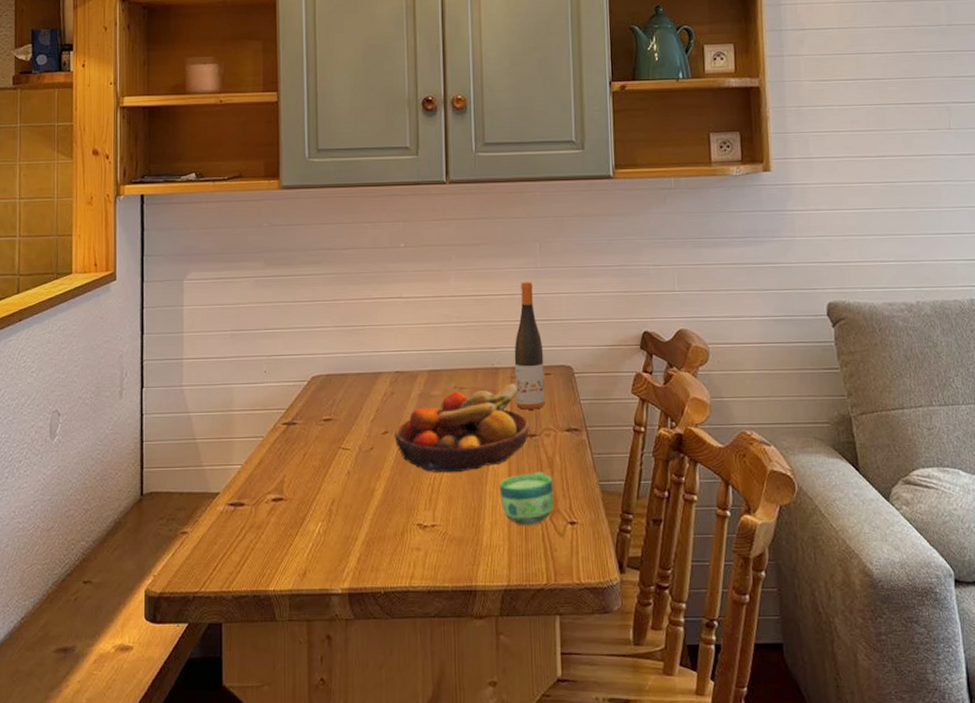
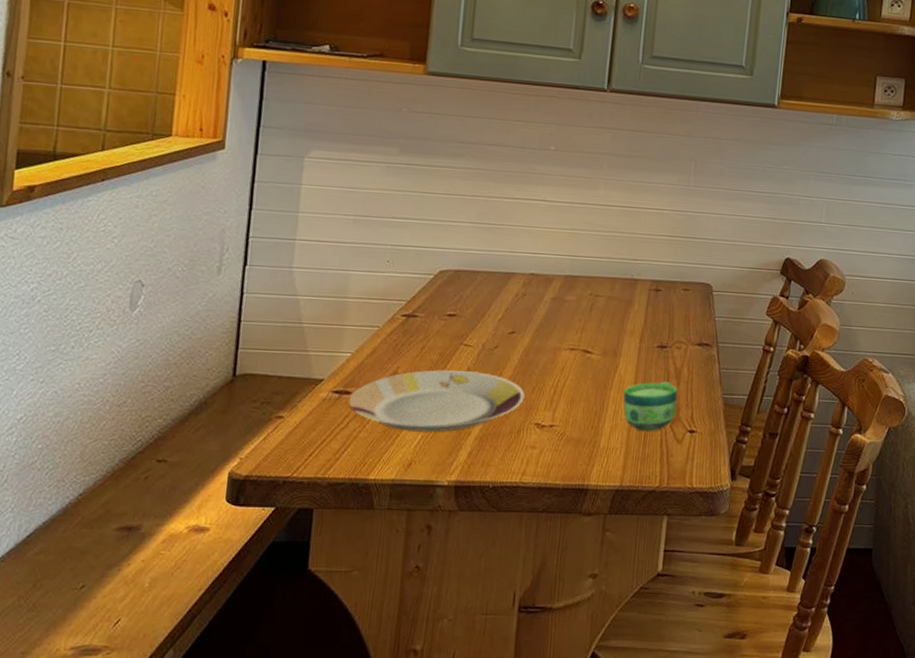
plate: none [243,475,404,540] -> present [348,370,525,432]
fruit bowl: present [394,383,529,473] -> none [521,295,662,377]
wine bottle: present [514,282,545,410] -> none [650,198,686,323]

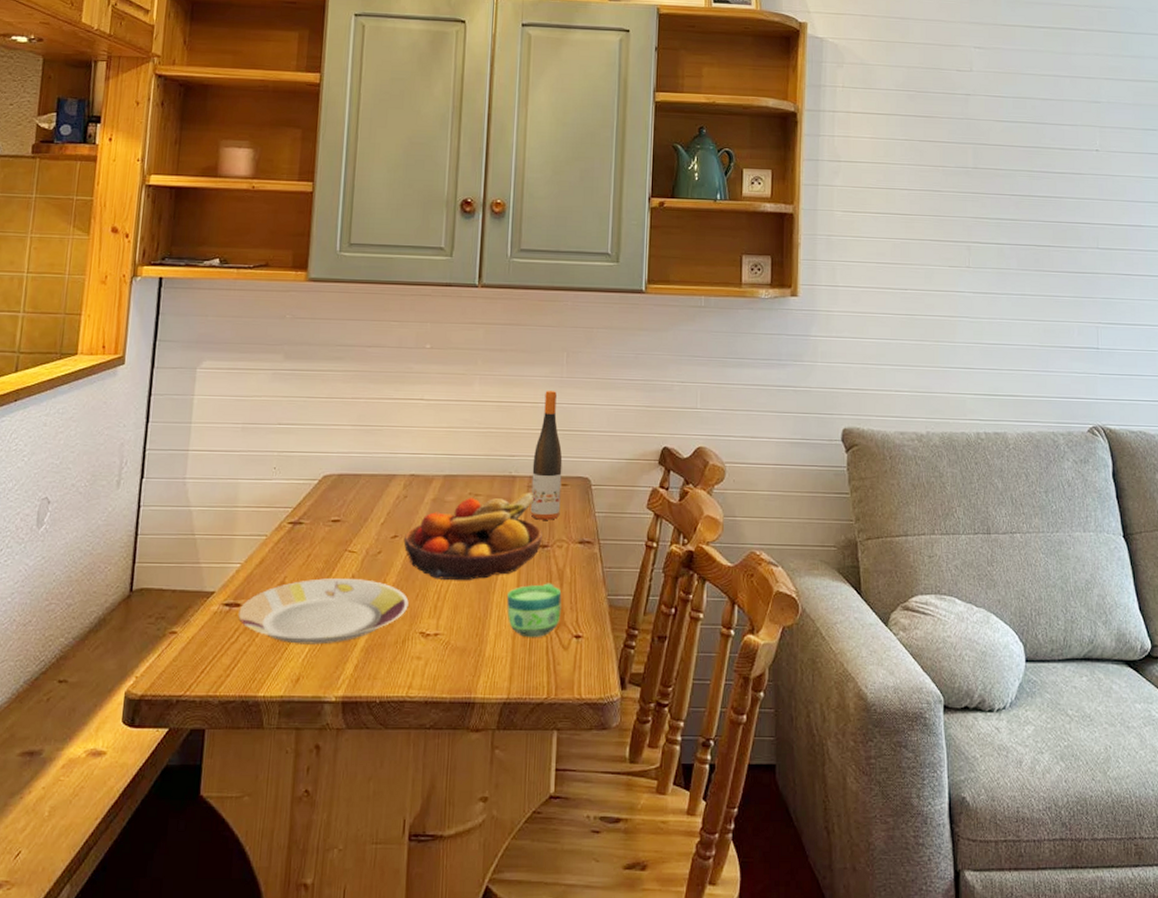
fruit bowl: none [521,295,662,377] -> present [403,492,542,581]
wine bottle: none [650,198,686,323] -> present [530,391,563,520]

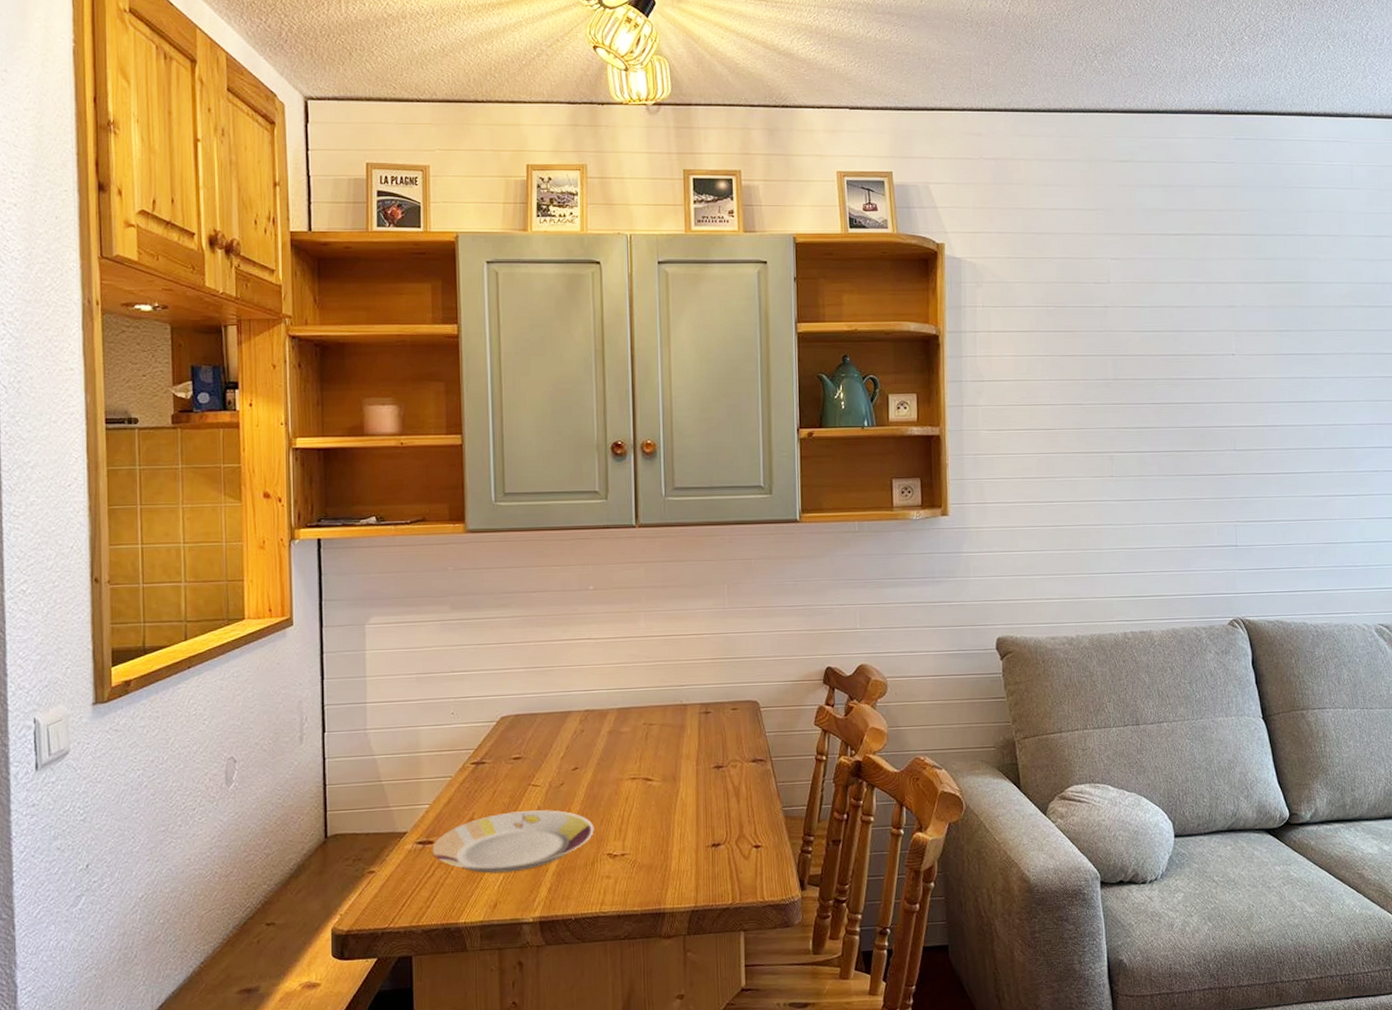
fruit bowl: present [403,492,542,581] -> none [584,718,717,805]
cup: present [506,583,562,638] -> none [687,800,740,851]
wine bottle: present [530,391,563,520] -> none [702,622,732,743]

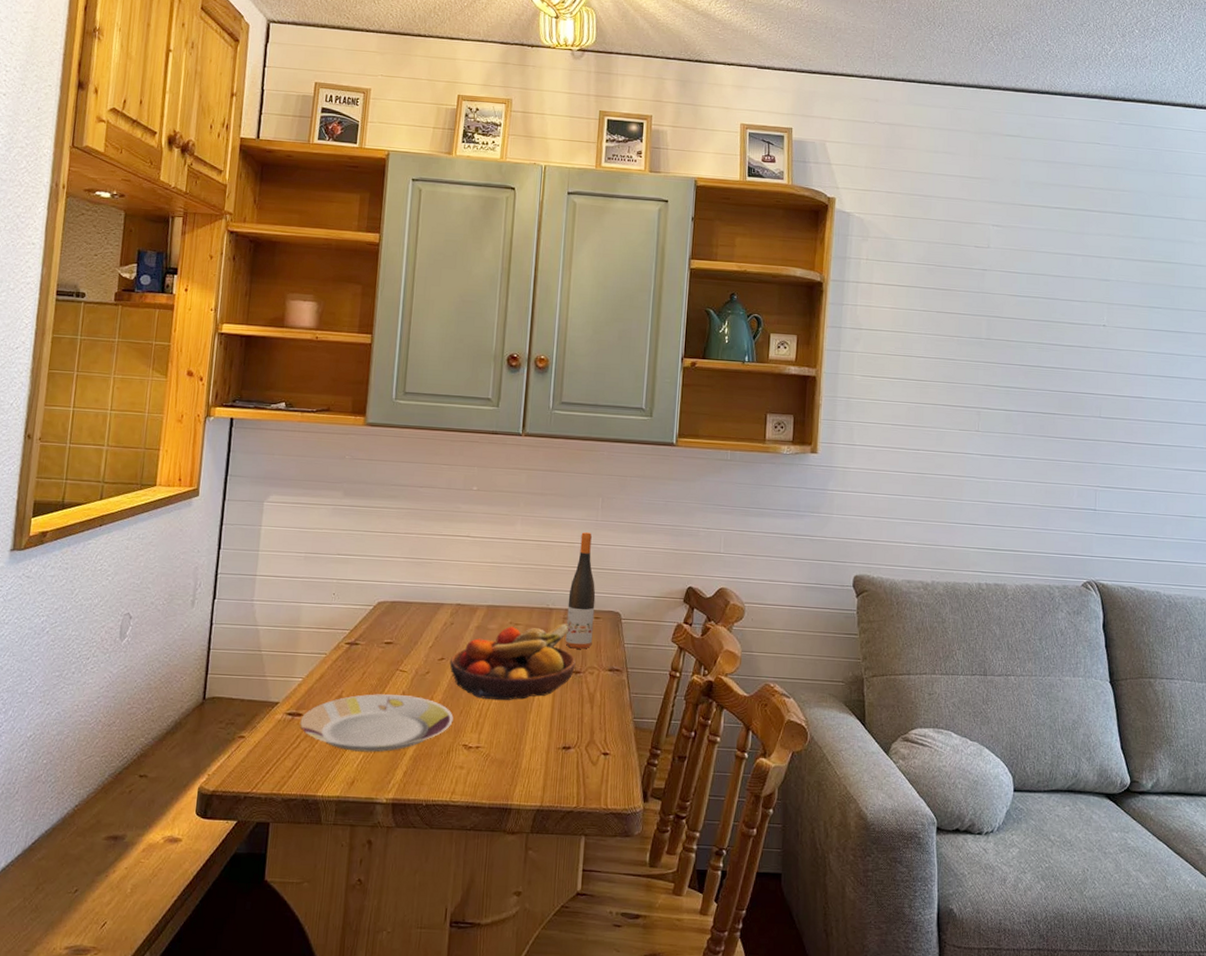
fruit bowl: none [584,718,717,805] -> present [449,623,576,701]
wine bottle: none [702,622,732,743] -> present [565,532,596,649]

